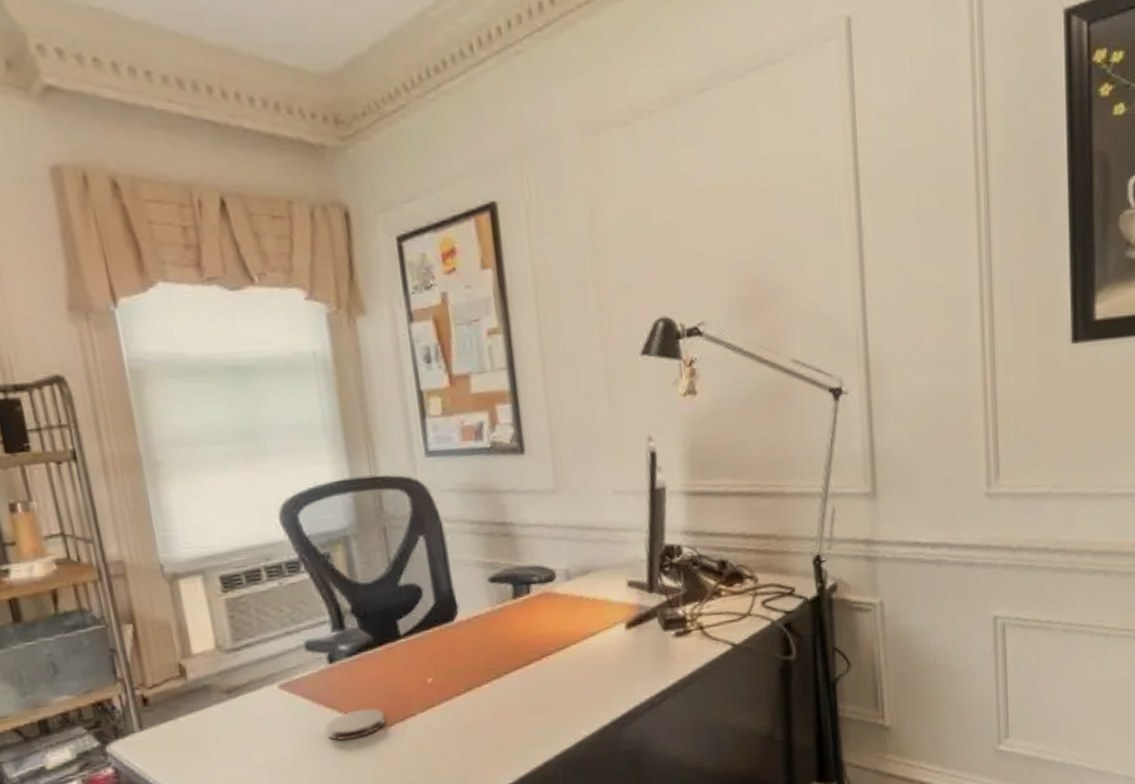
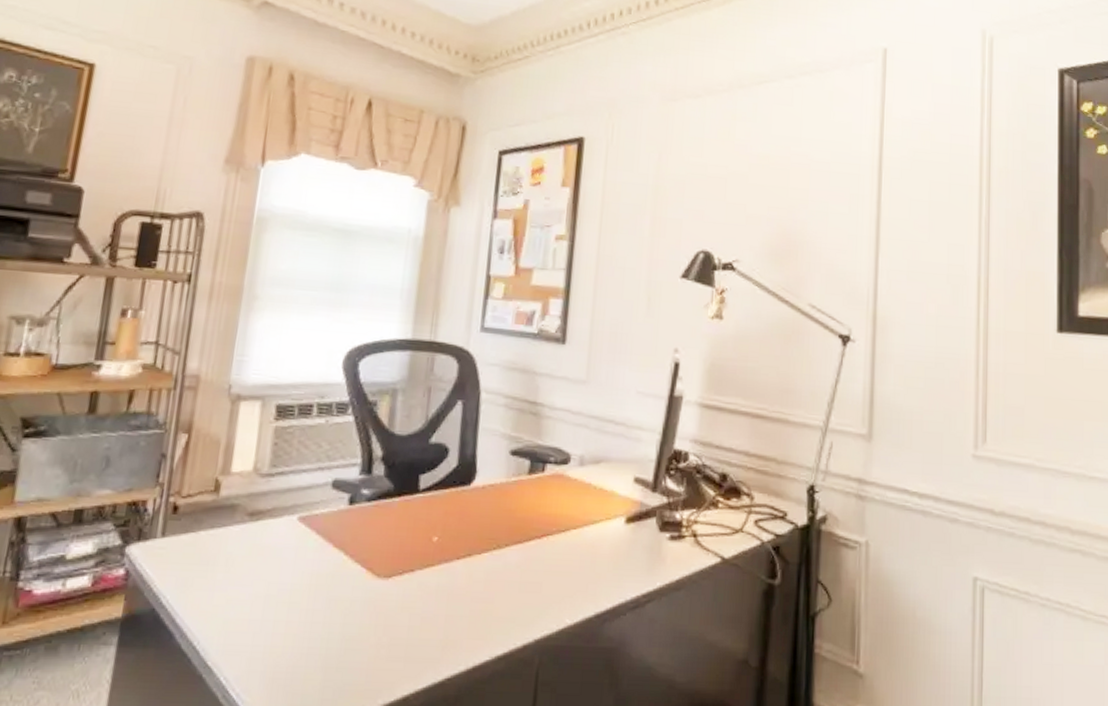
coaster: present [326,708,386,742] -> none [328,555,386,585]

